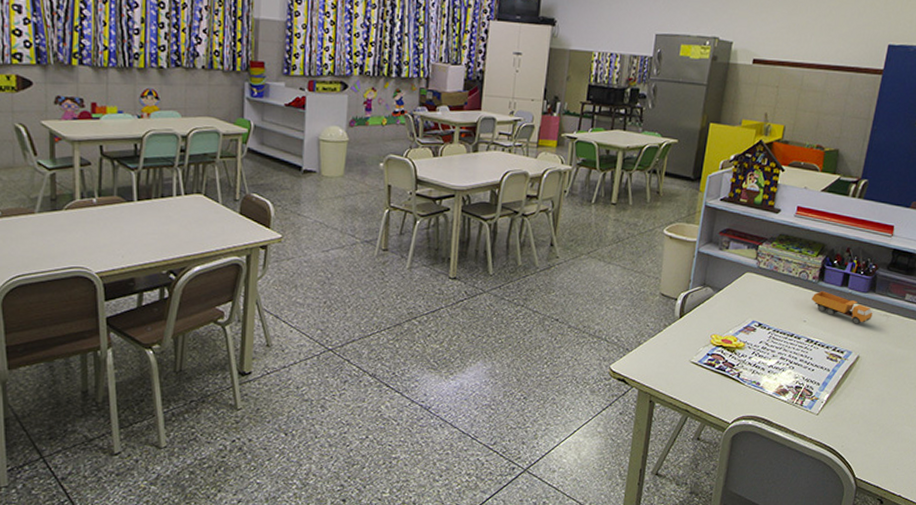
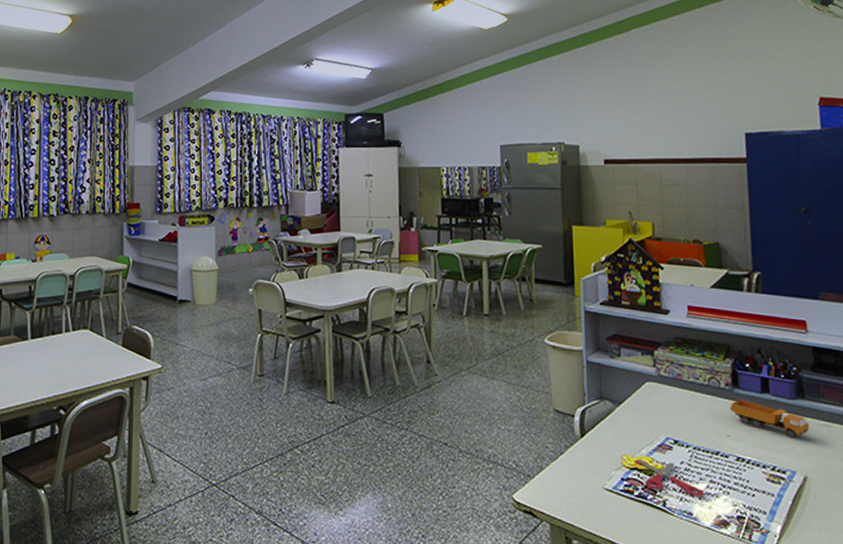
scissors: none [724,338,774,370] -> present [637,459,705,496]

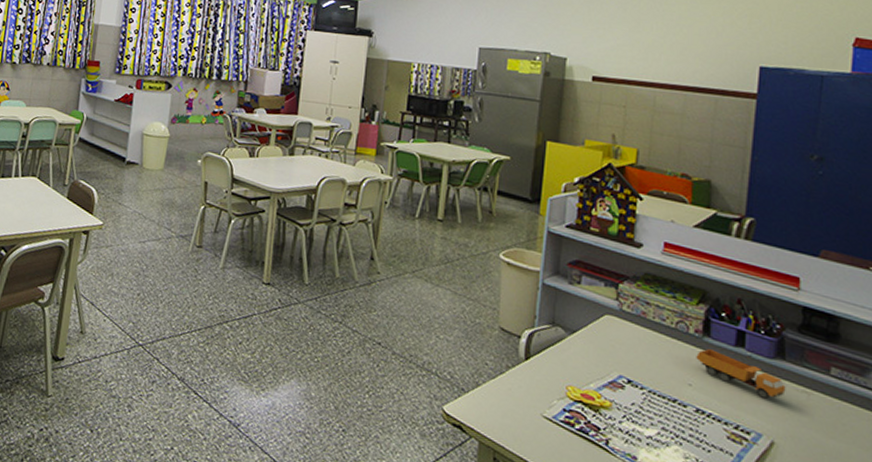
scissors: present [637,459,705,496] -> none [584,392,654,443]

